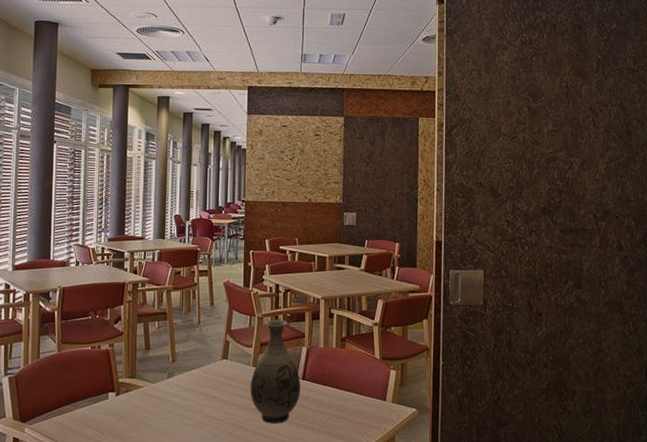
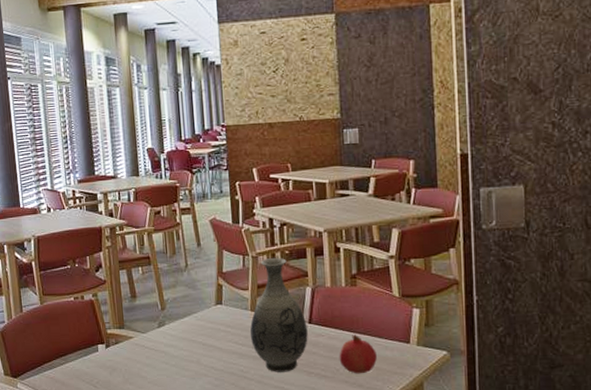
fruit: none [325,391,358,427] -> present [339,335,377,374]

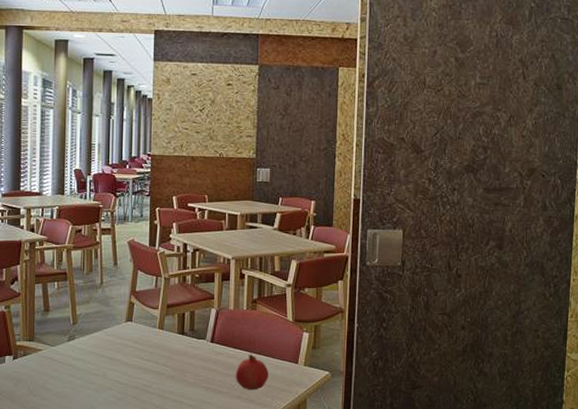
vase: present [250,257,308,372] -> none [155,280,209,387]

